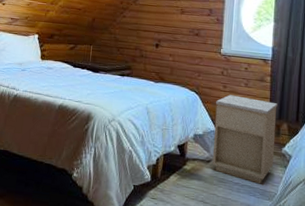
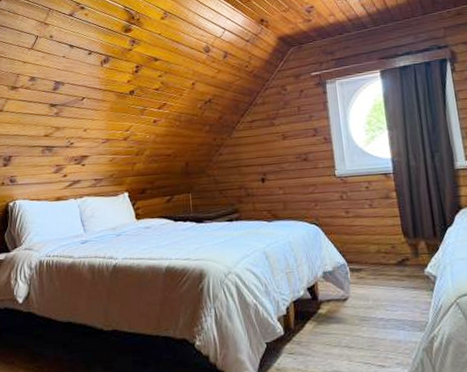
nightstand: present [212,95,278,184] -> none [339,219,418,315]

